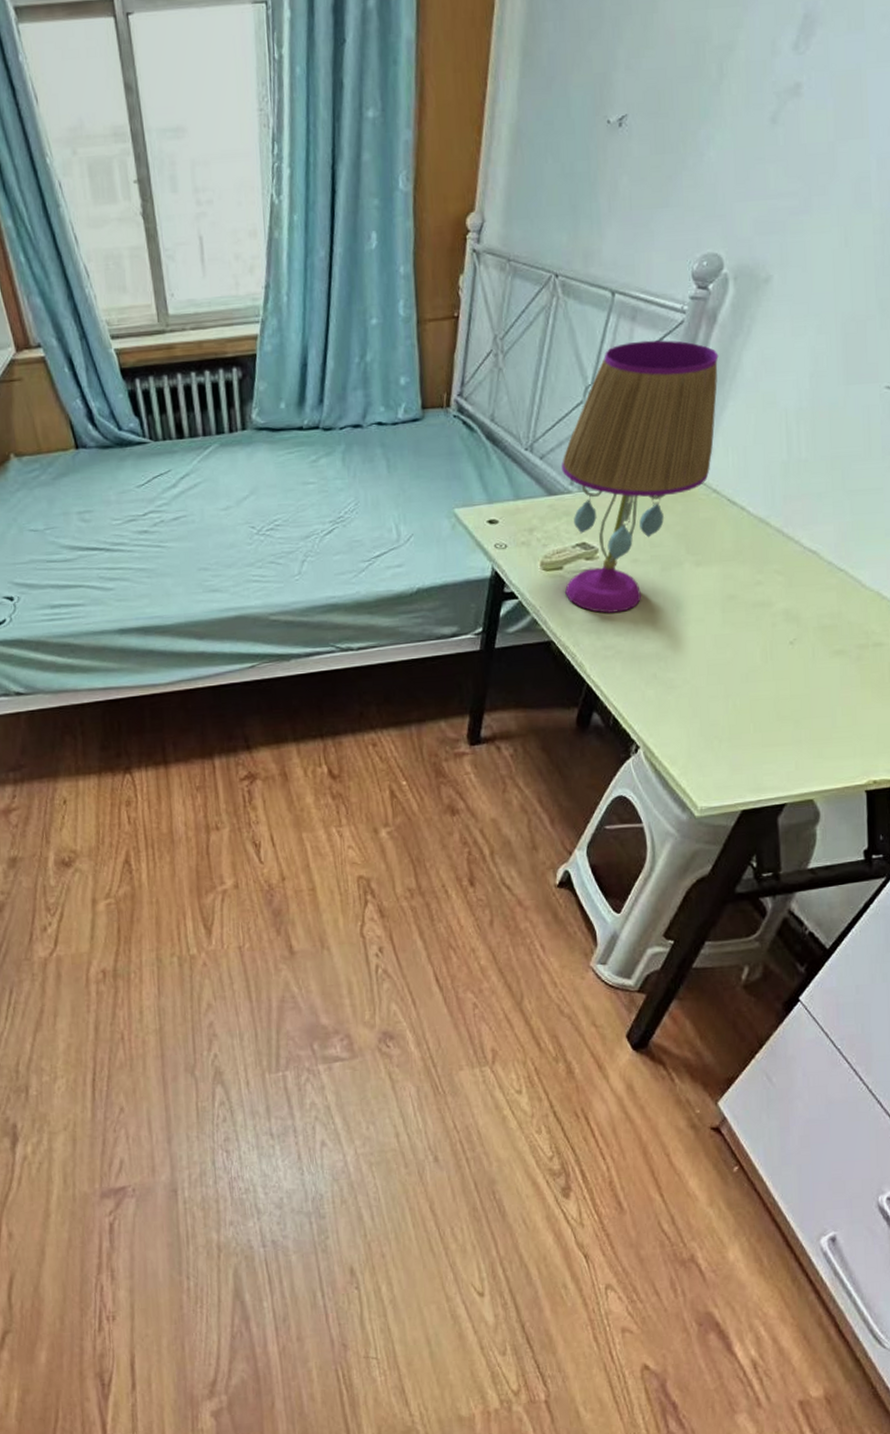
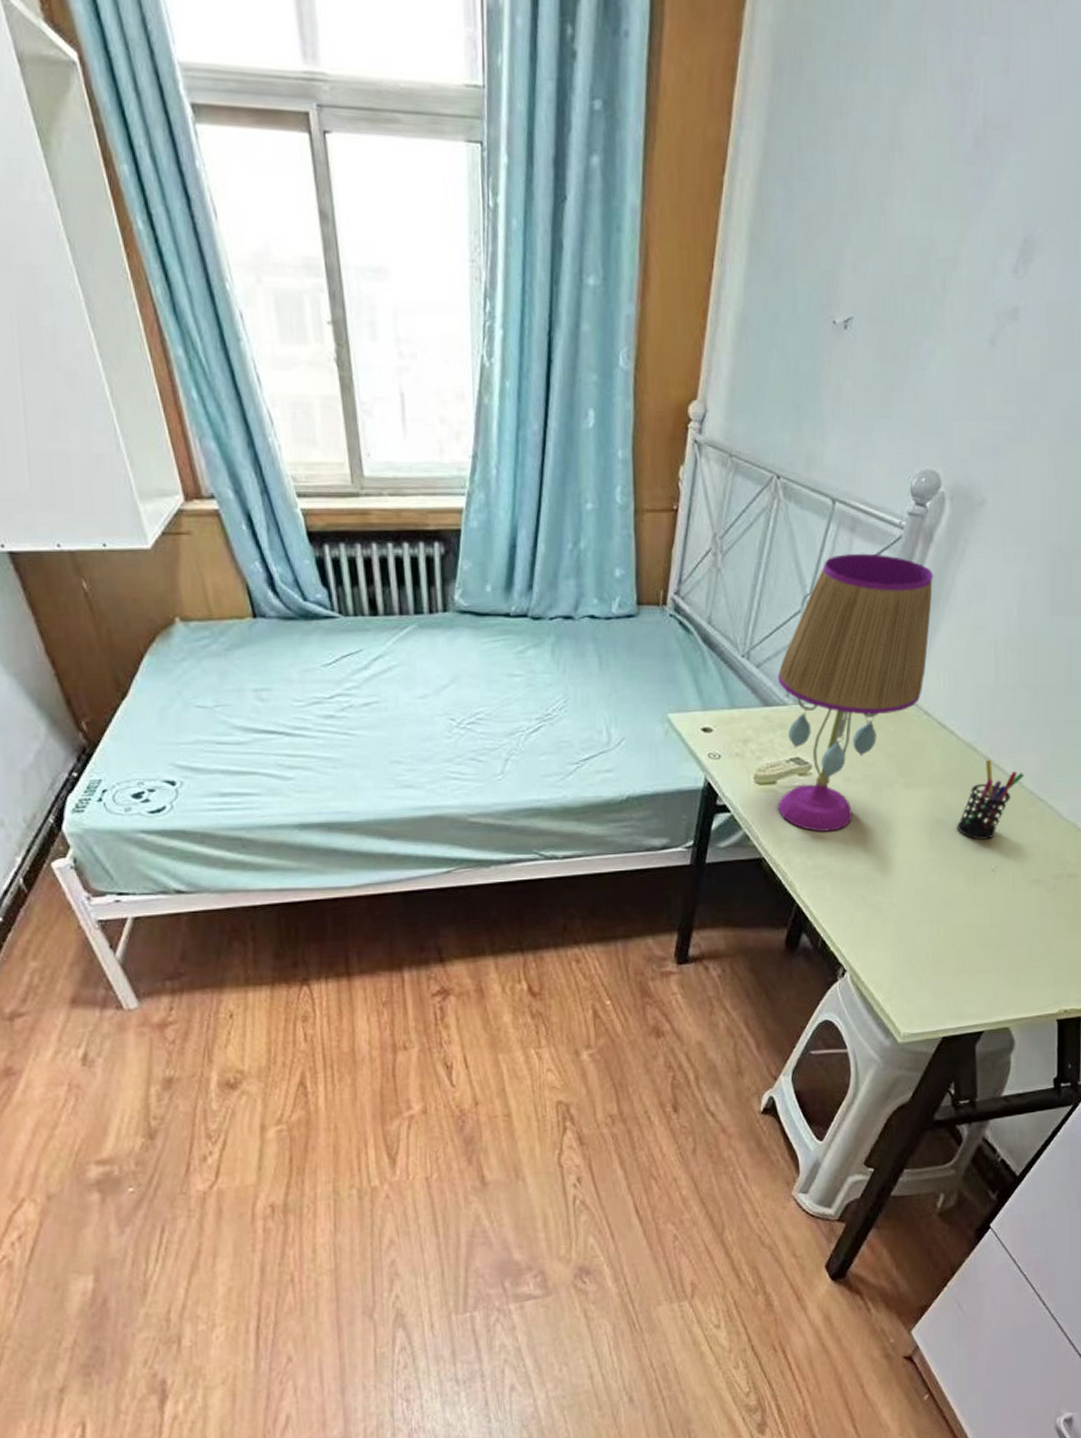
pen holder: none [751,532,822,613] -> present [957,759,1024,840]

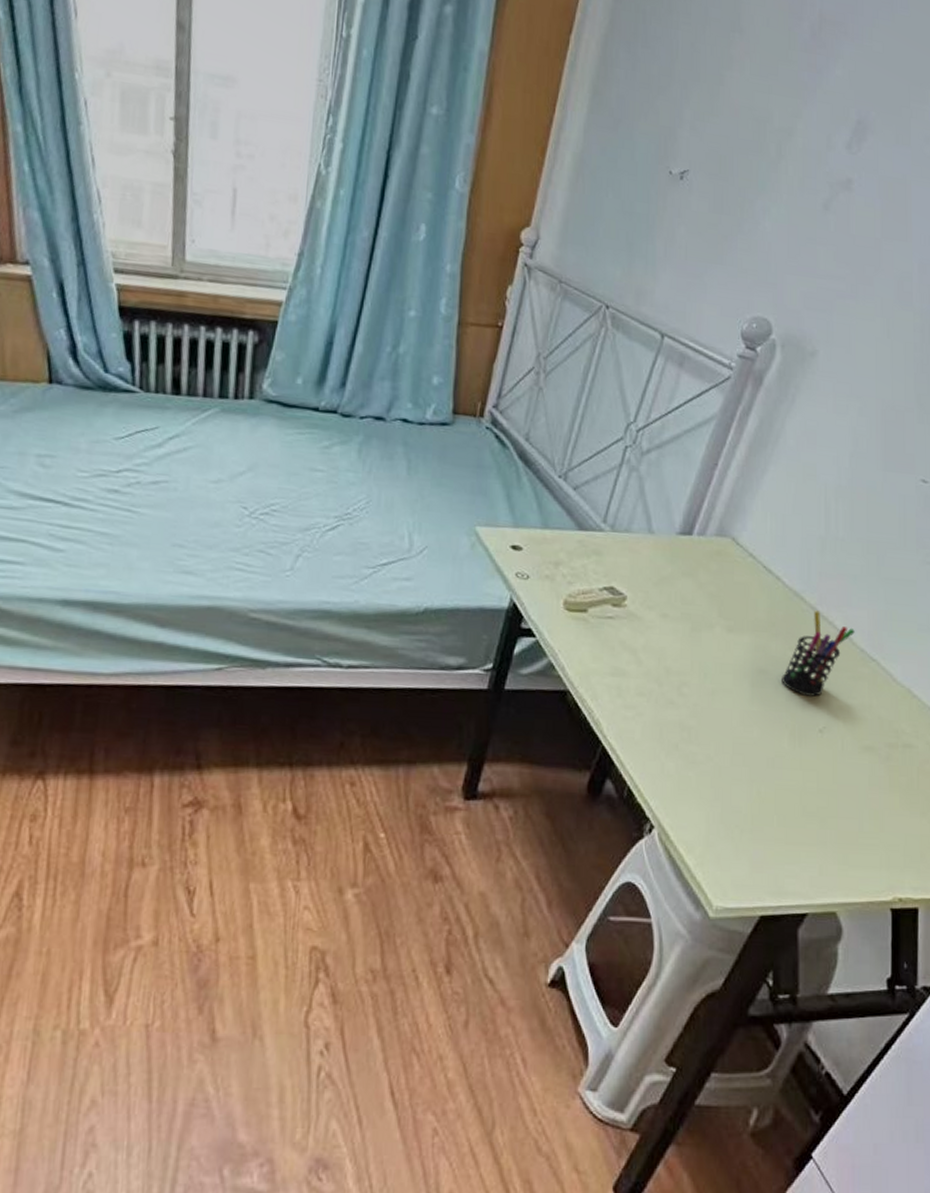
table lamp: present [777,553,934,832] -> none [588,387,763,670]

